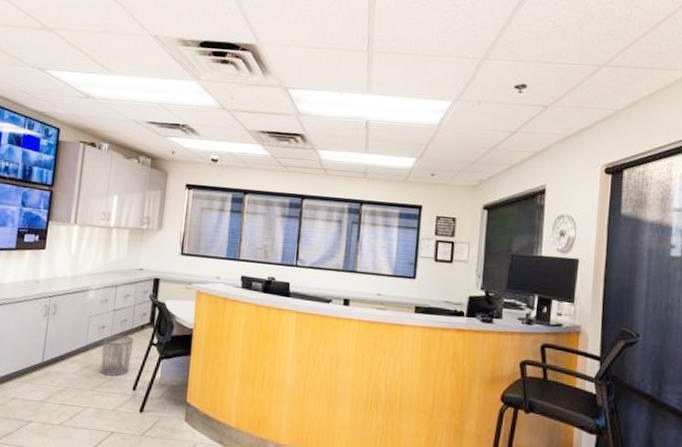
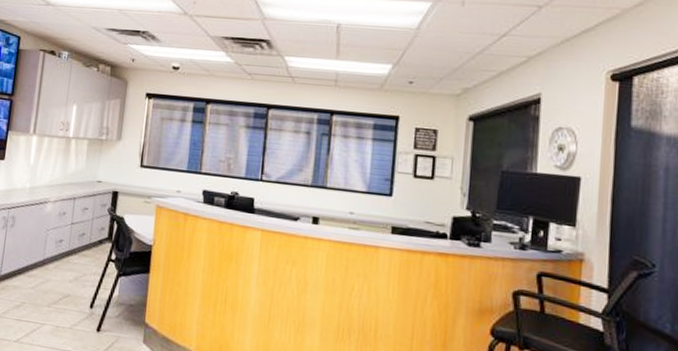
waste bin: present [100,335,133,376] -> none [57,249,91,293]

